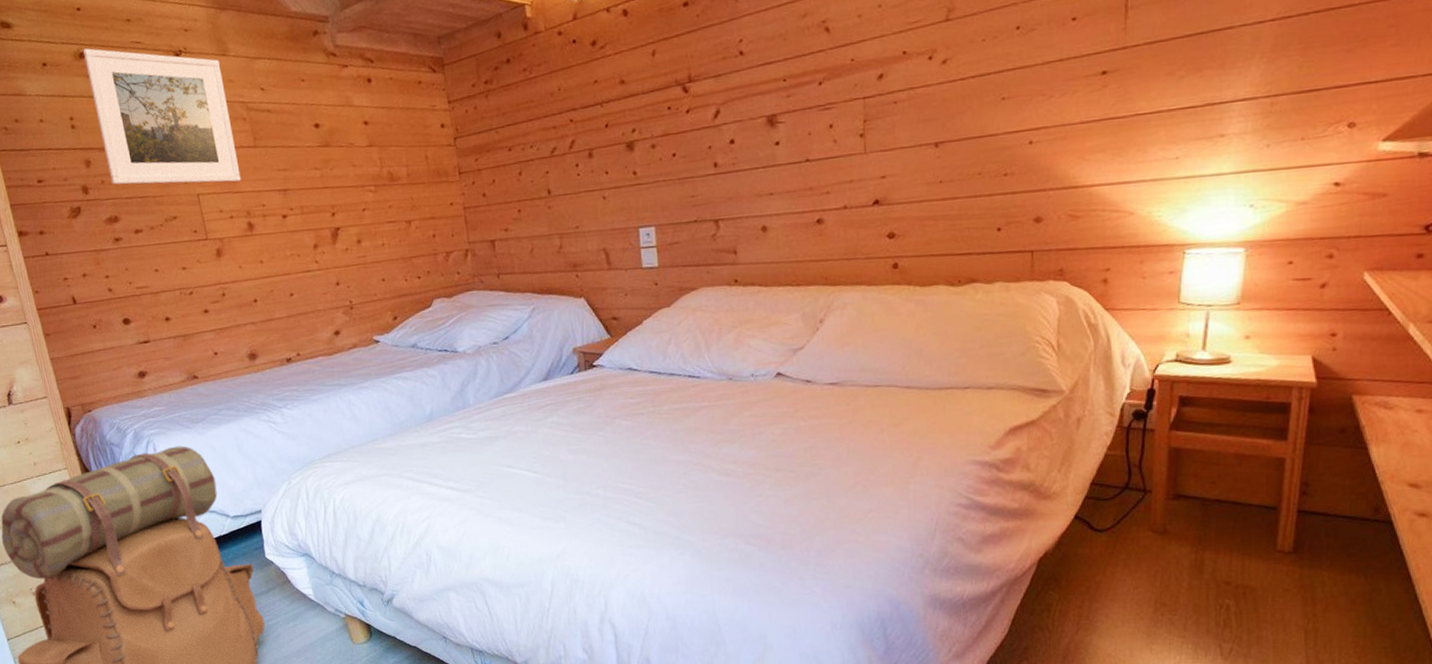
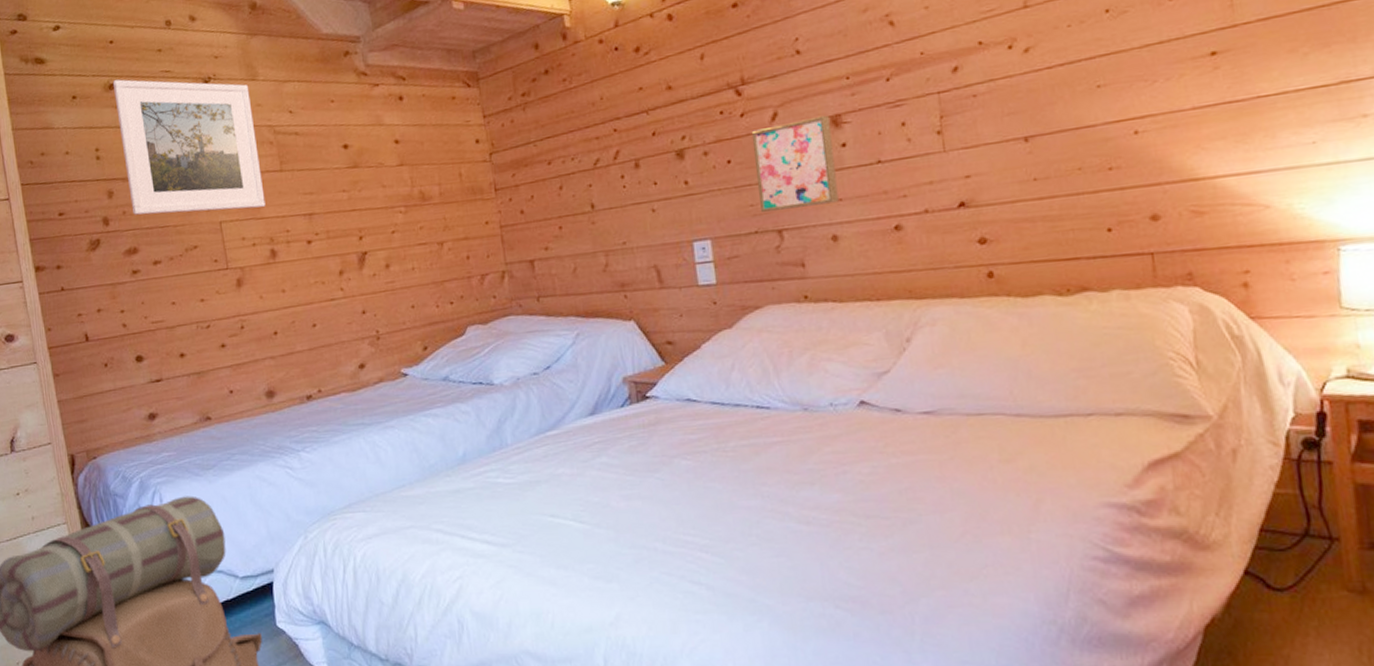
wall art: none [695,114,770,204] -> present [751,115,839,213]

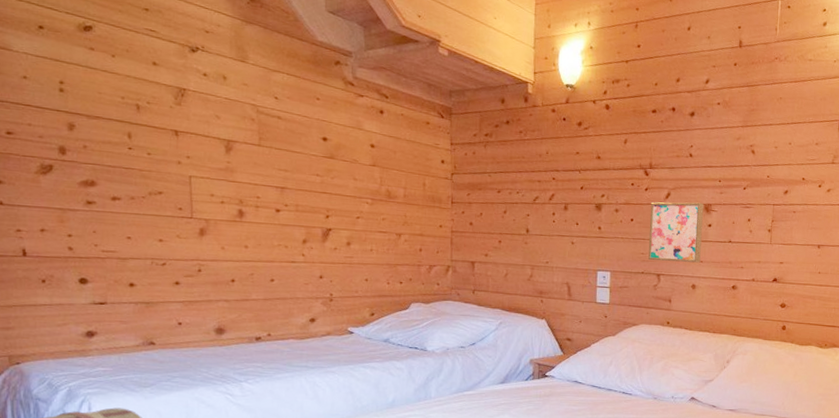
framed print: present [112,79,266,215] -> none [88,23,240,173]

